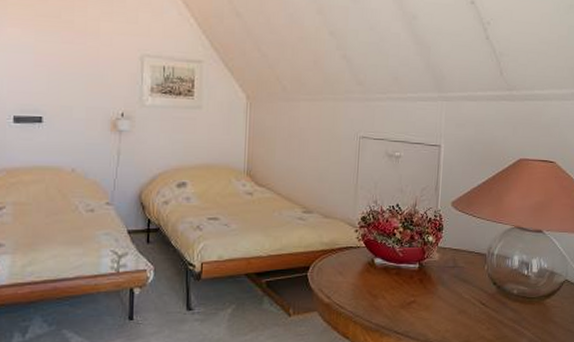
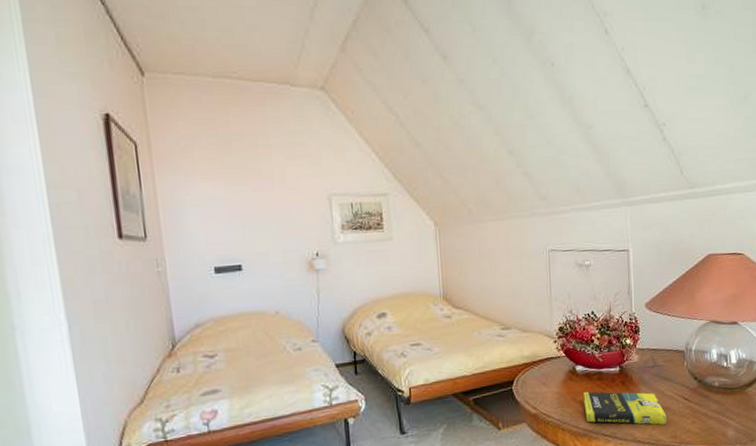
book: none [379,286,462,329] -> present [583,391,667,425]

